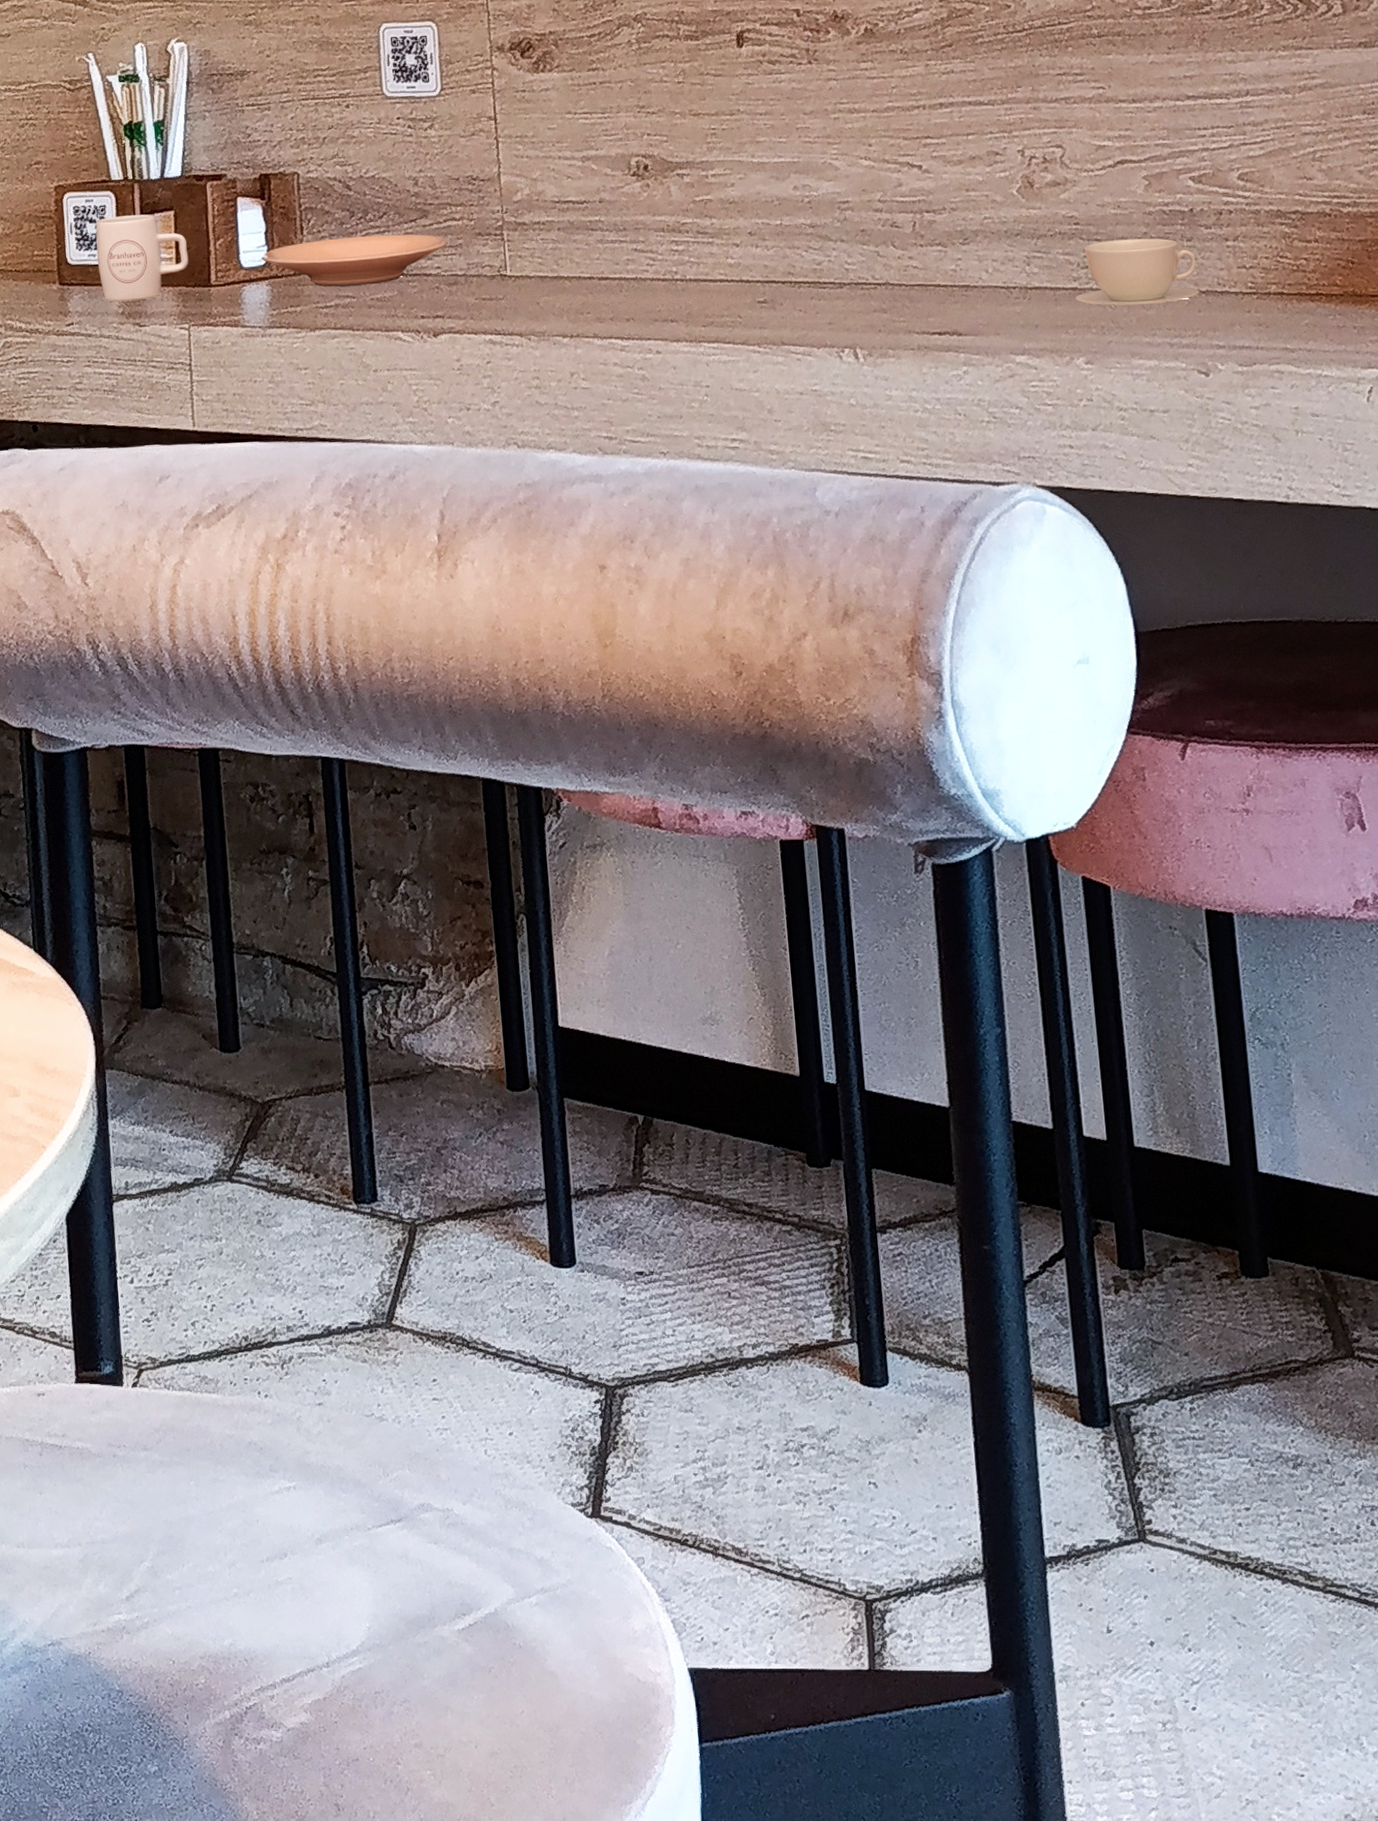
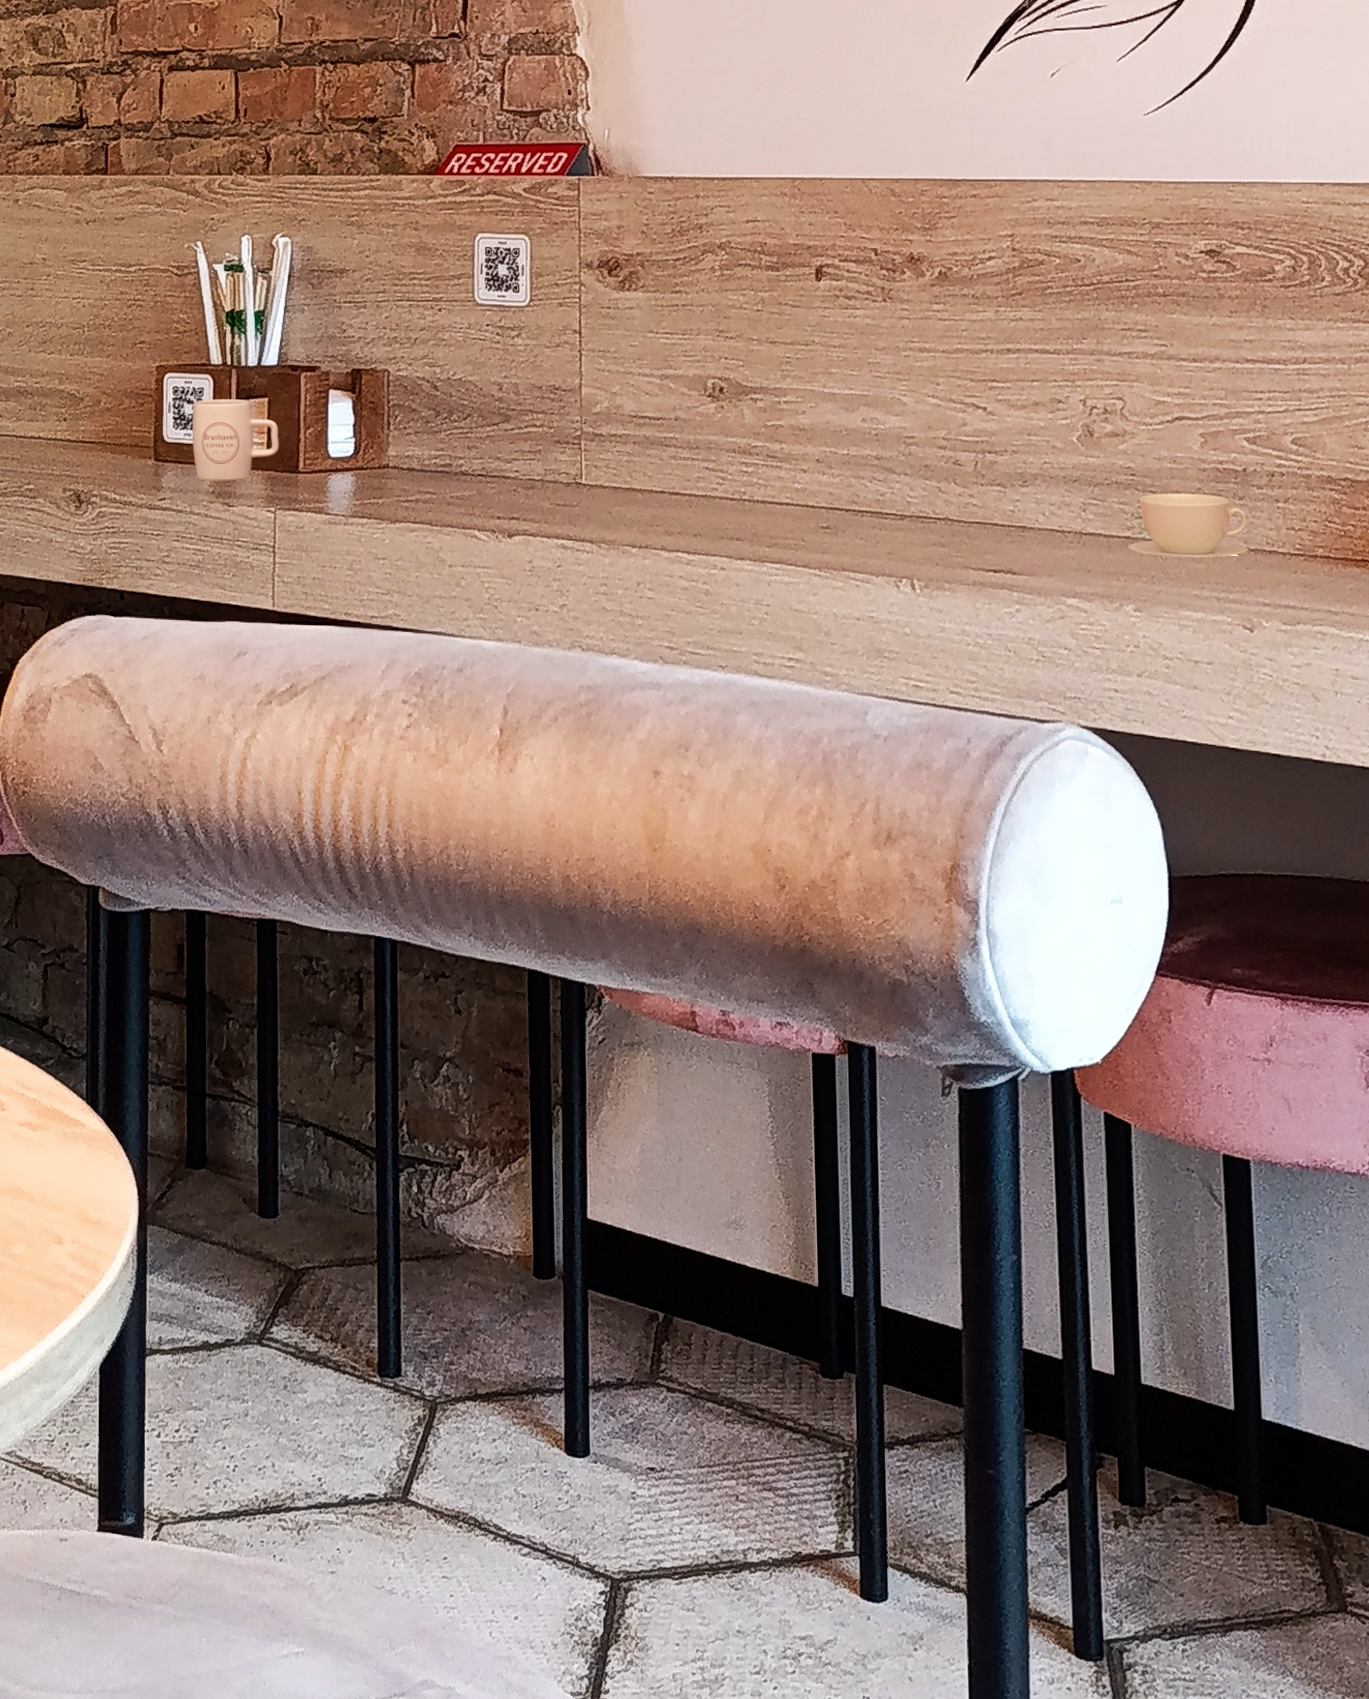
saucer: present [261,234,449,287] -> none [348,436,528,483]

